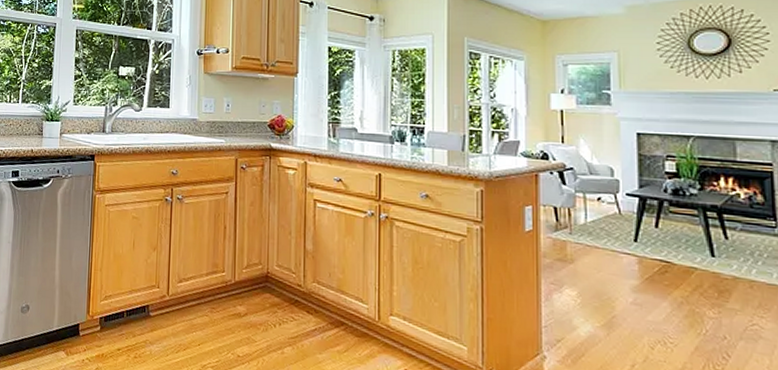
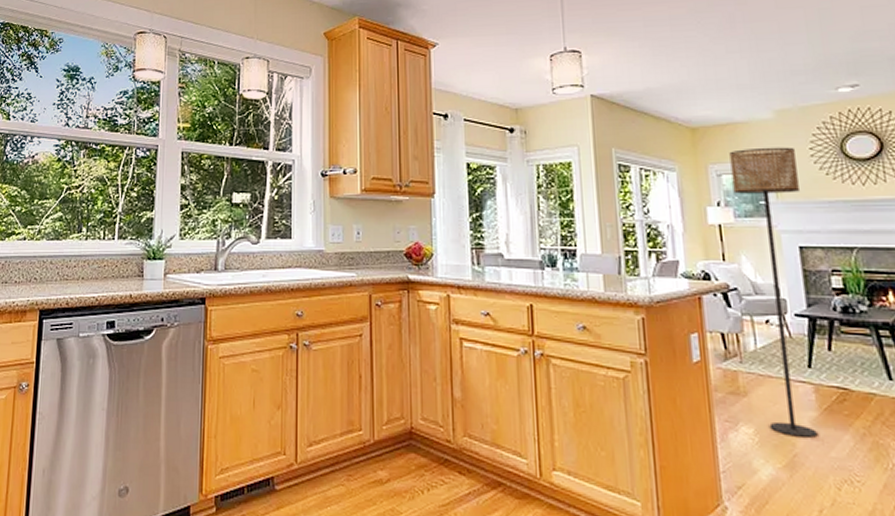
floor lamp: none [577,40,642,303] -> present [729,147,818,438]

